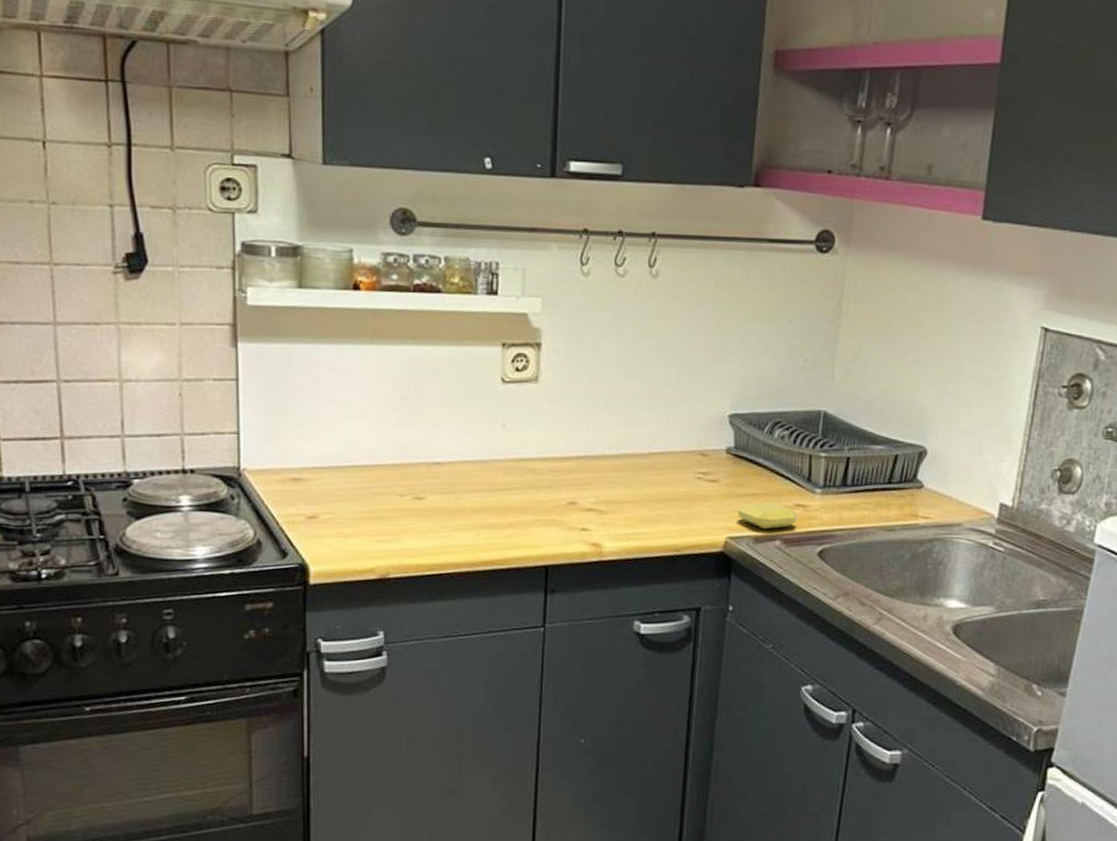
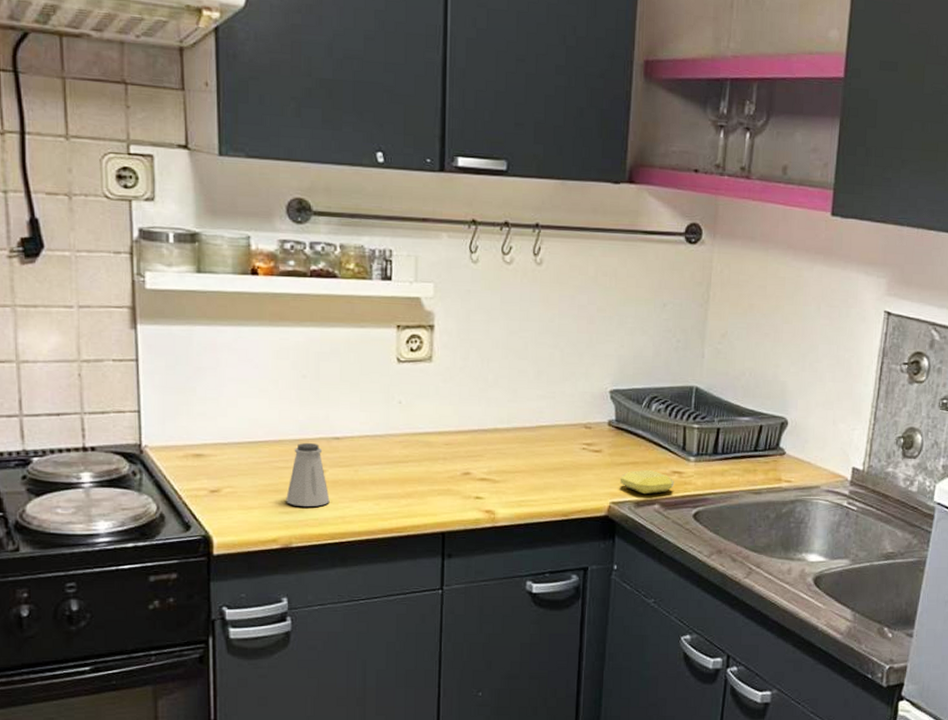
saltshaker: none [384,468,429,536] -> present [286,443,330,507]

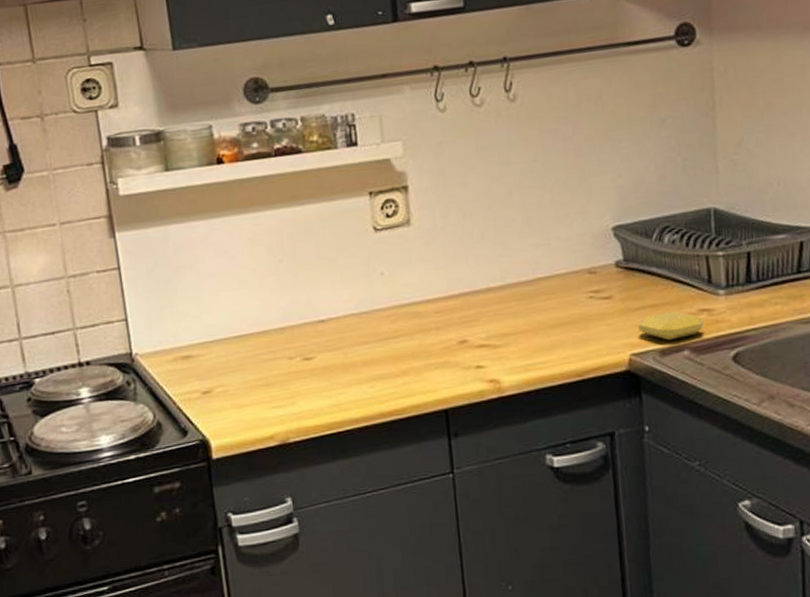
saltshaker: present [286,443,330,507] -> none [277,329,323,399]

